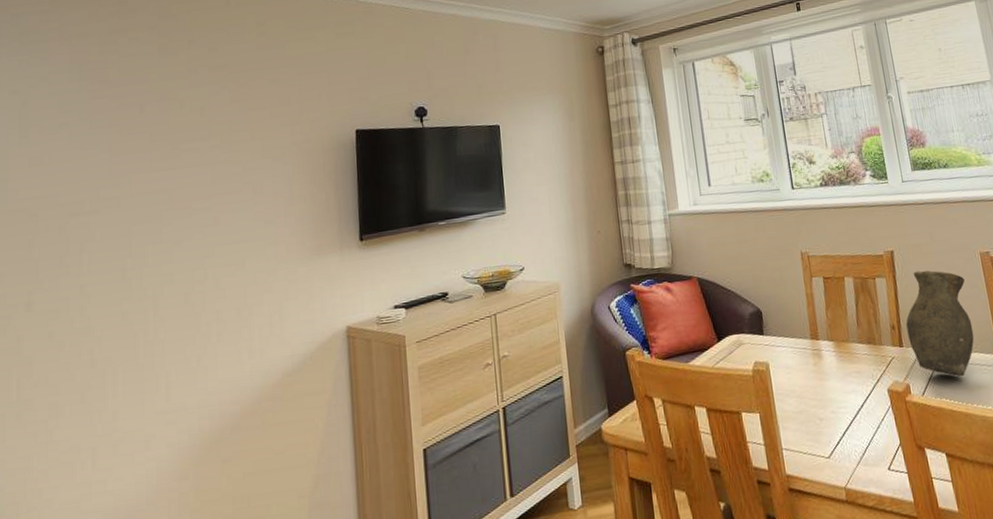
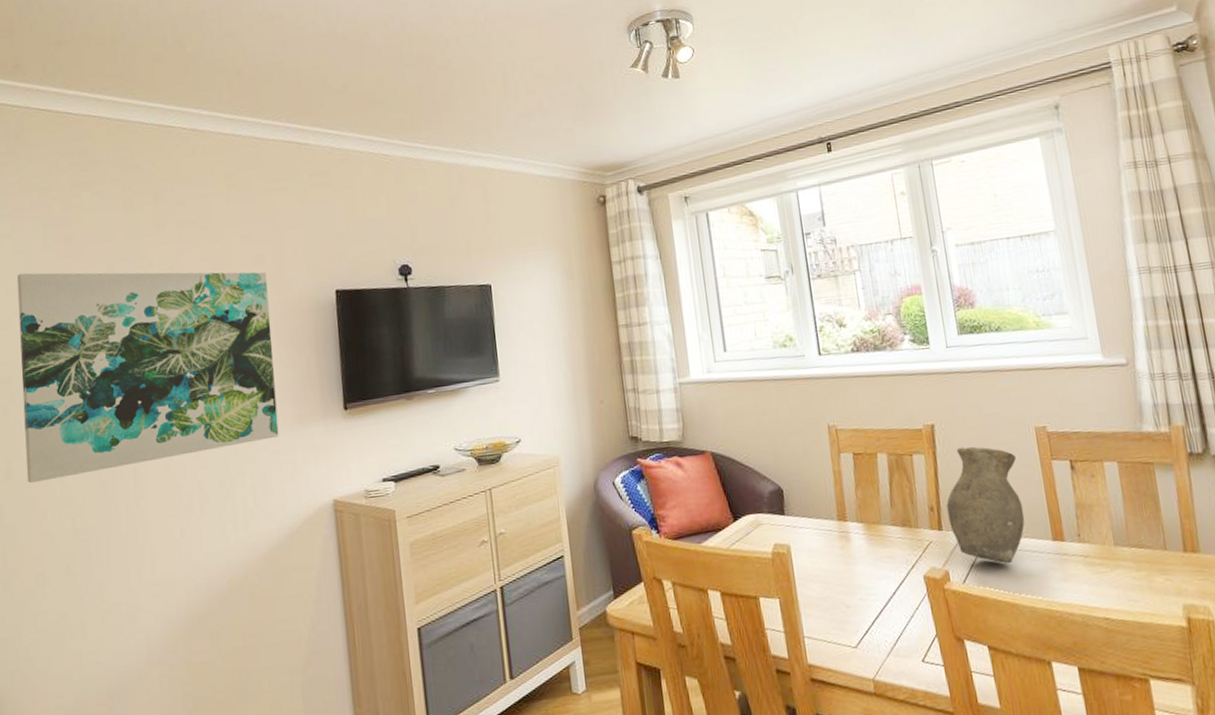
wall art: none [47,112,297,314] -> present [16,272,279,483]

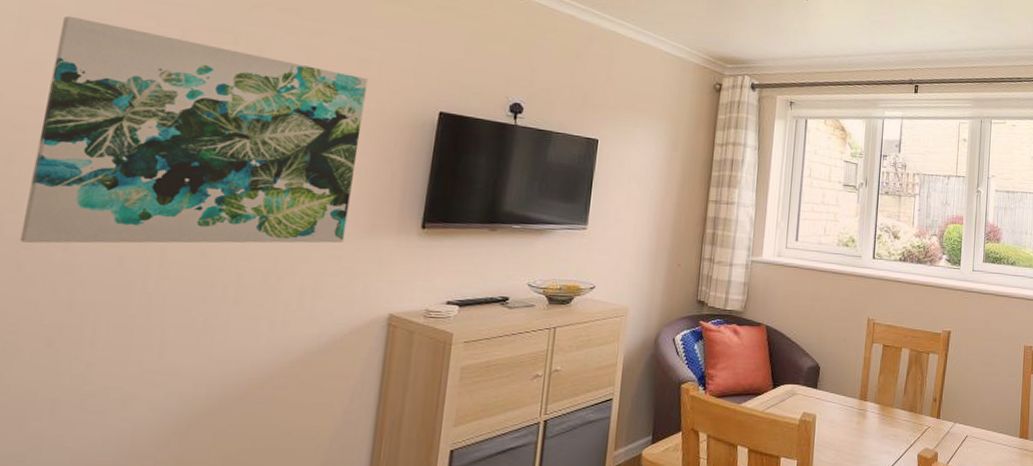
vase: present [946,446,1025,563] -> none [946,353,1006,451]

